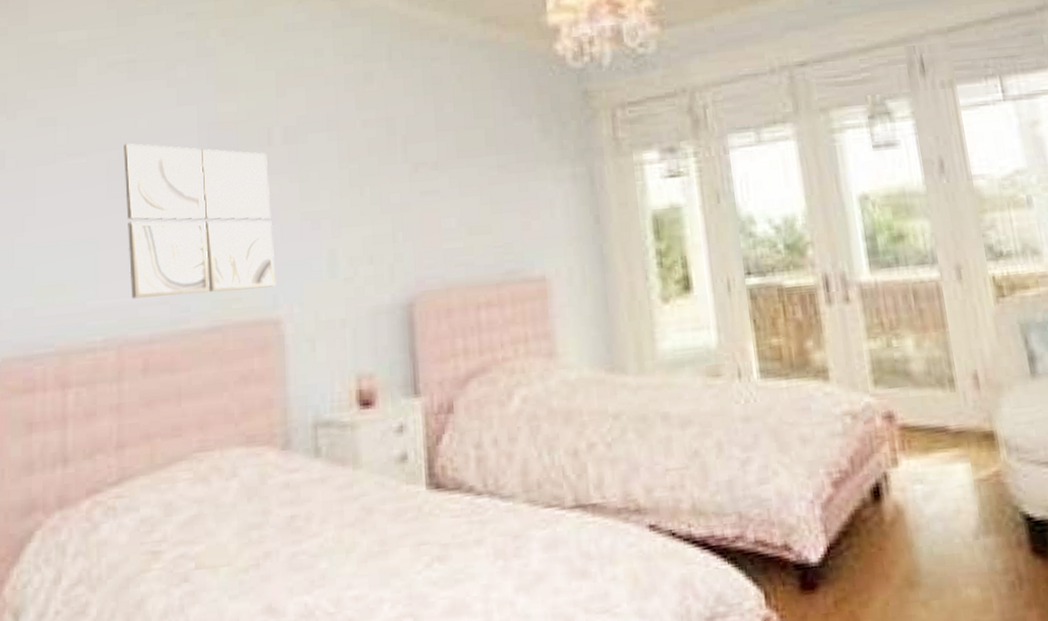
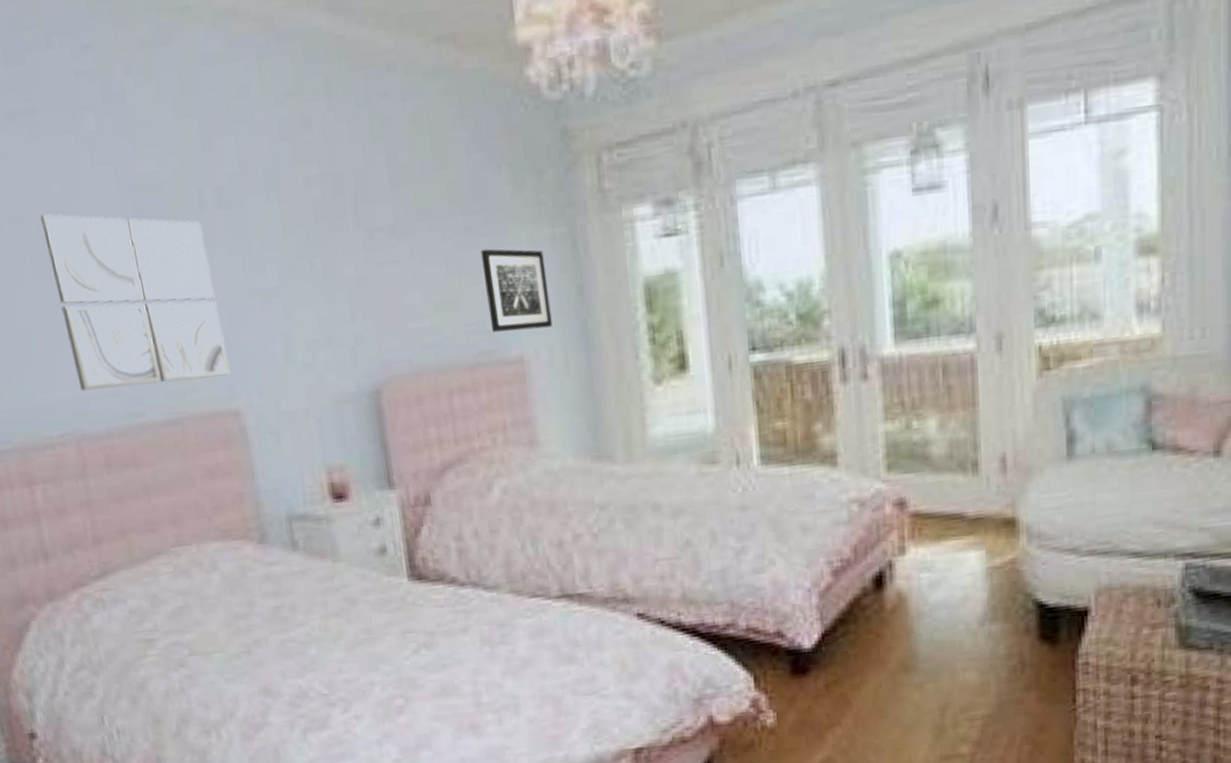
wall art: none [511,183,572,254] -> present [480,248,552,332]

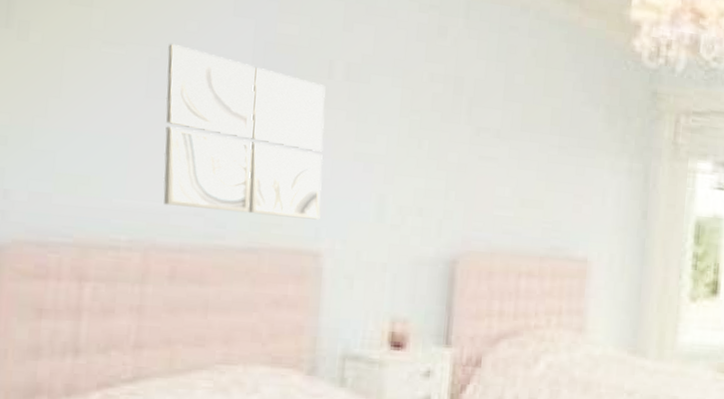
wall art: present [480,248,552,332] -> none [565,166,620,239]

